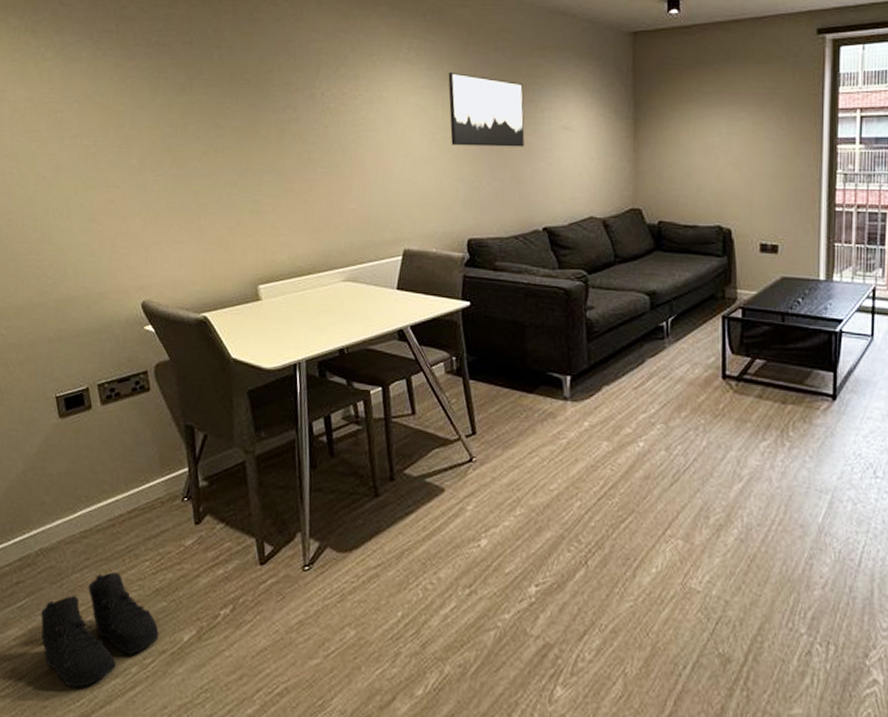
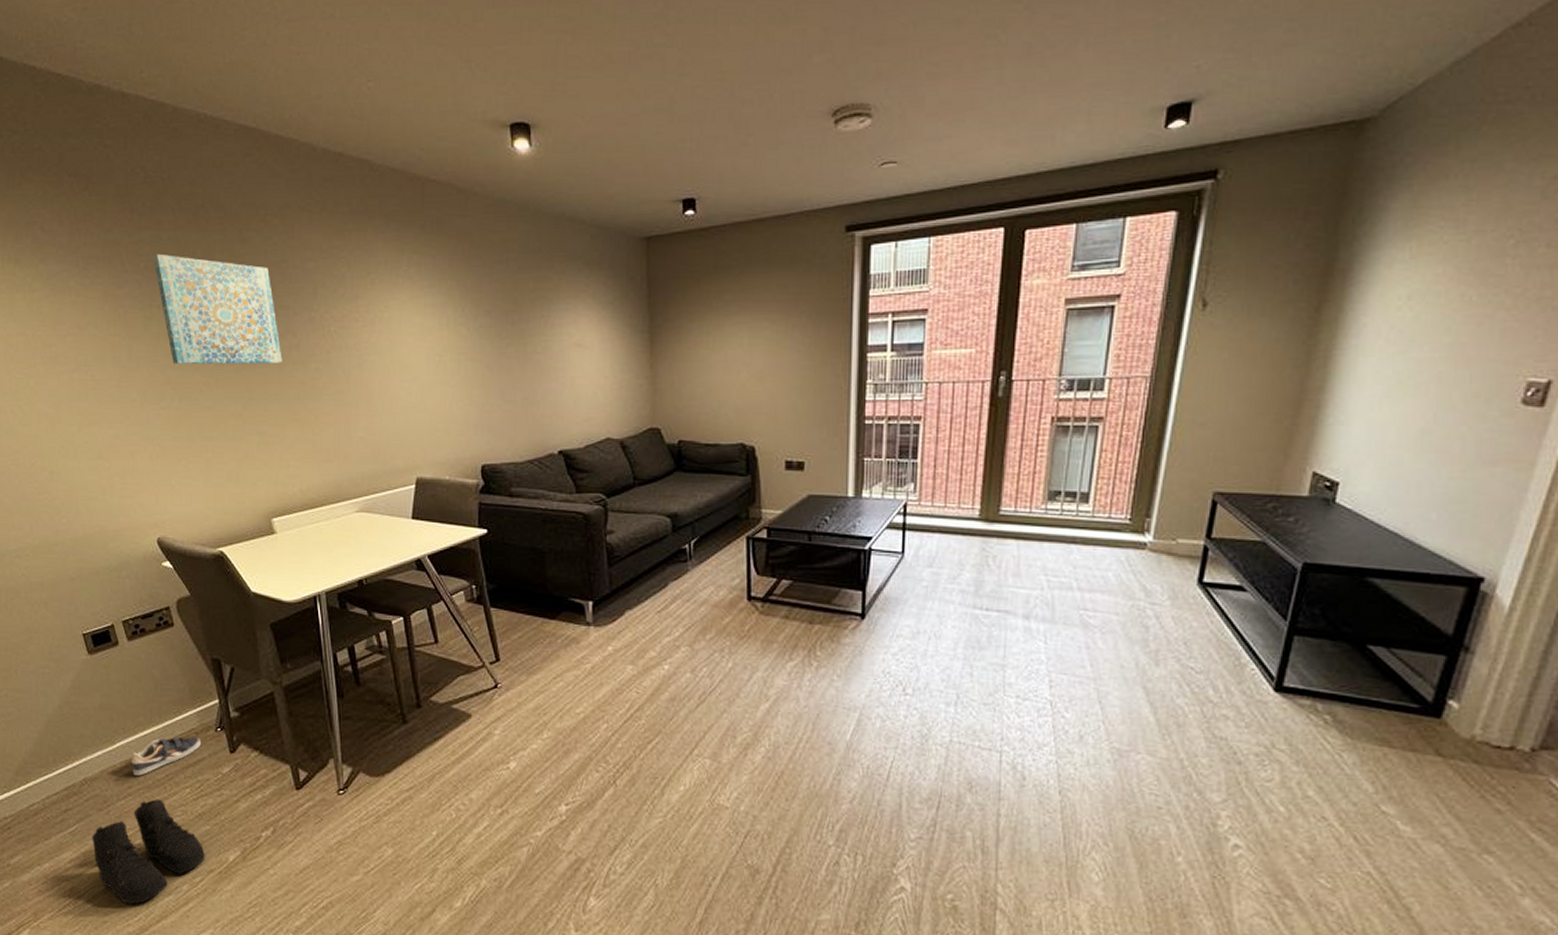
sneaker: none [90,506,166,547] -> present [131,737,201,776]
wall art: none [165,30,282,137] -> present [153,253,282,365]
wall art: present [448,73,525,147] -> none [452,289,535,367]

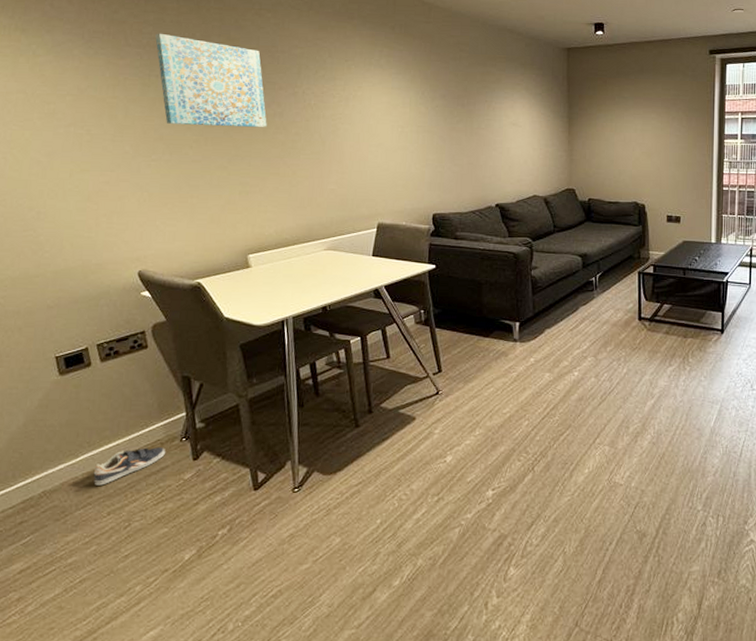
boots: present [92,799,205,905] -> none [45,506,161,609]

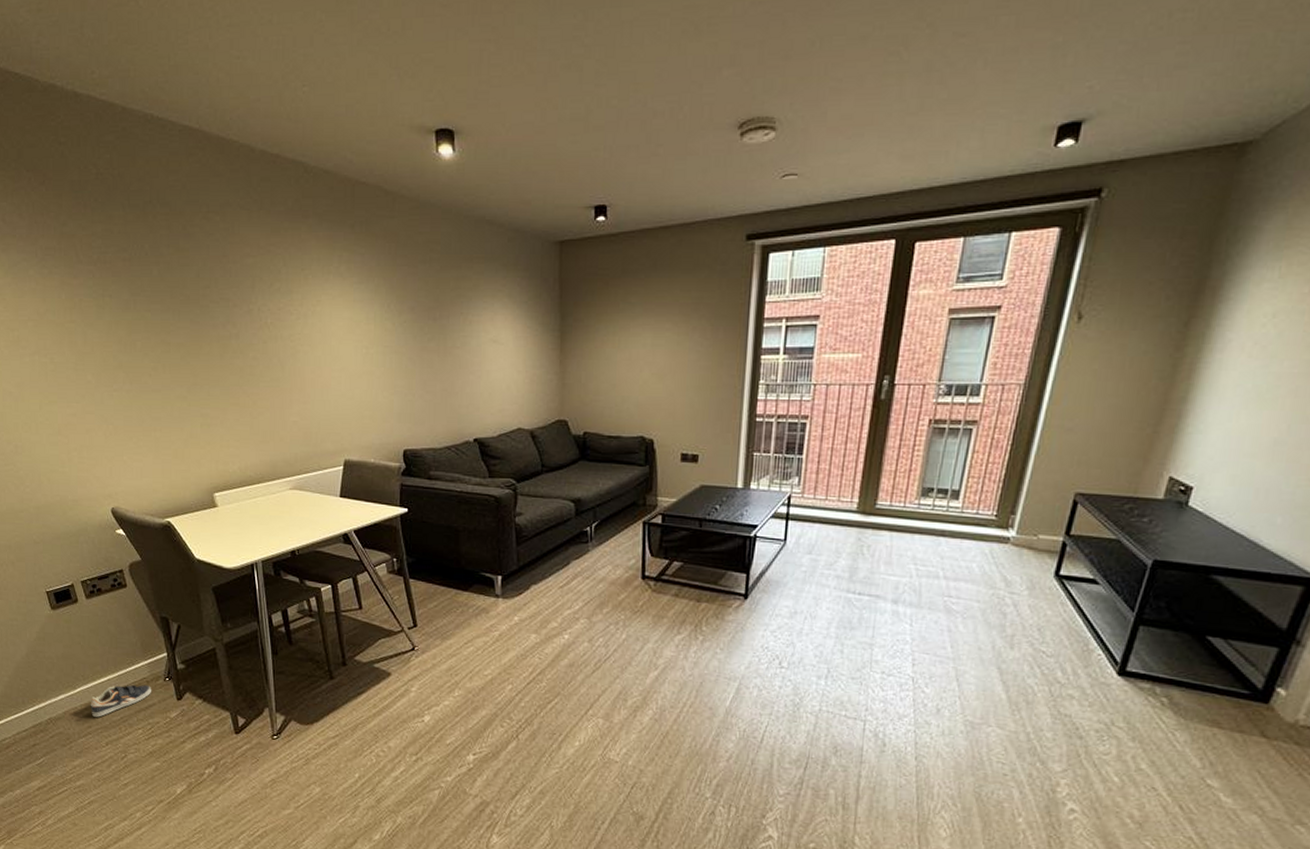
wall art: present [155,33,267,128] -> none [105,246,223,353]

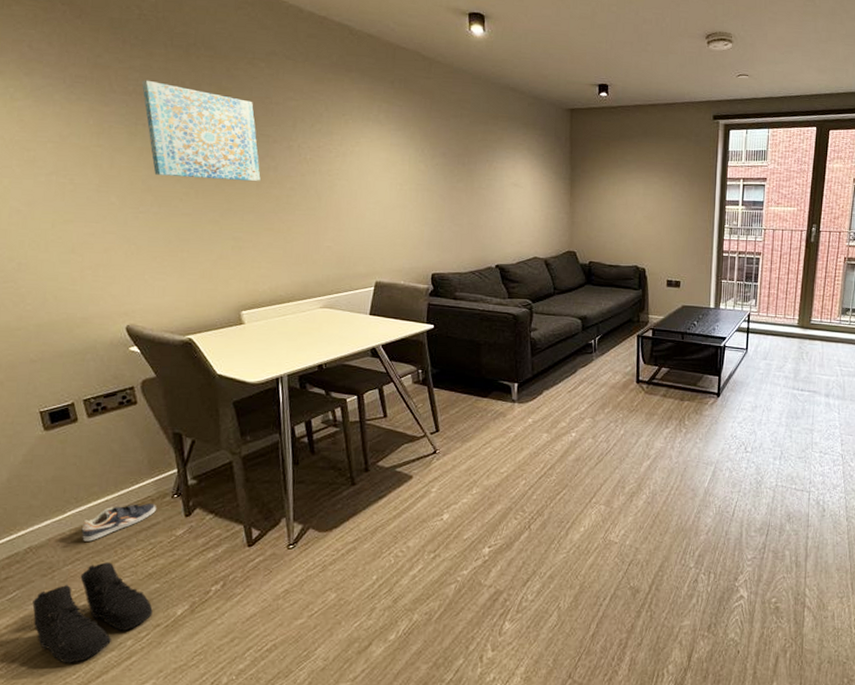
boots: none [57,738,156,828] -> present [32,562,153,663]
wall art: none [105,246,223,353] -> present [142,80,261,182]

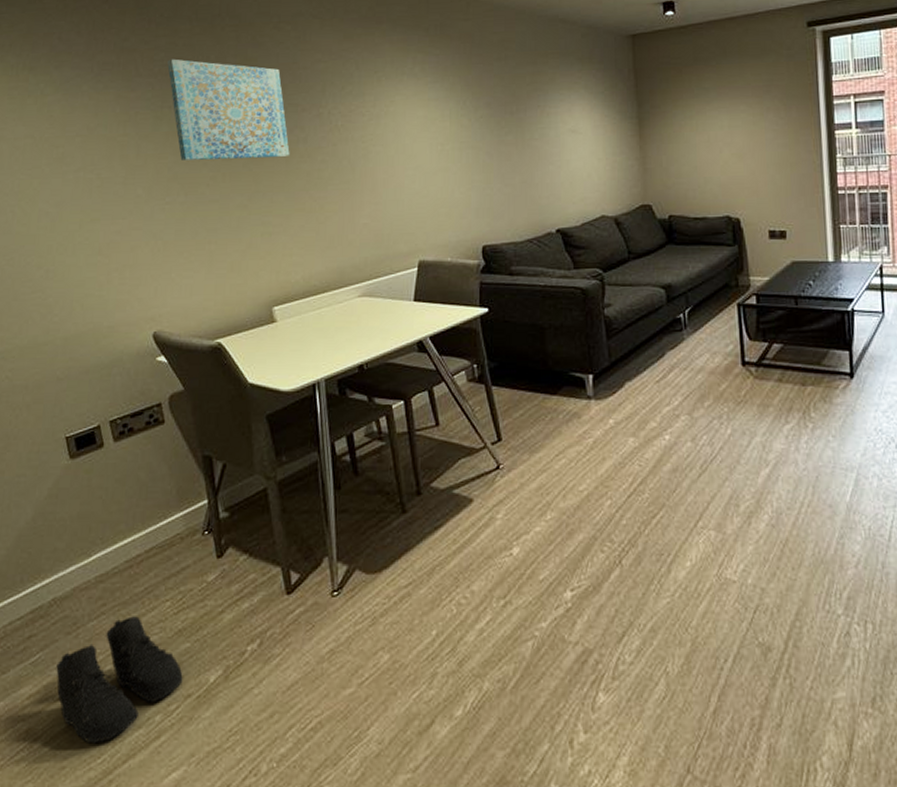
sneaker: present [81,504,156,541] -> none [107,543,186,591]

